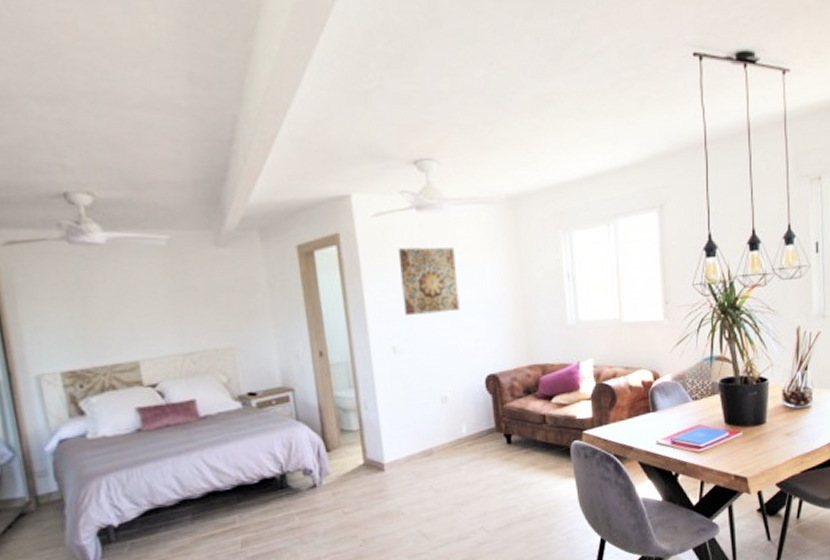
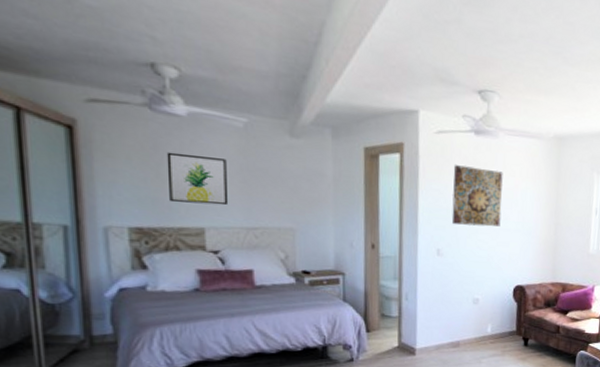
wall art: none [90,283,161,339] -> present [166,152,229,206]

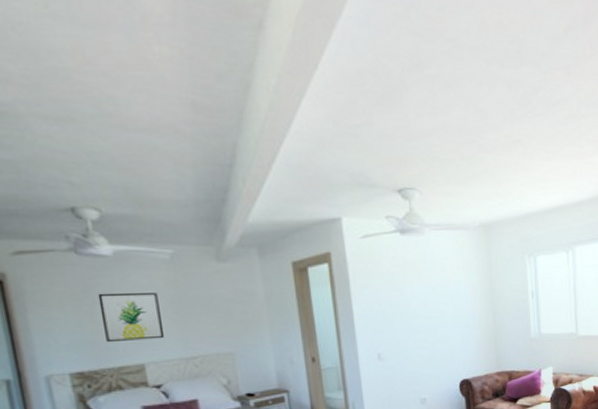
wall art: present [451,165,503,227] -> none [383,267,438,328]

